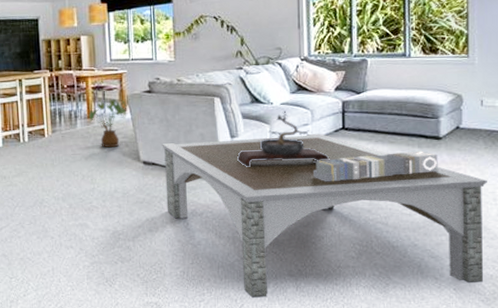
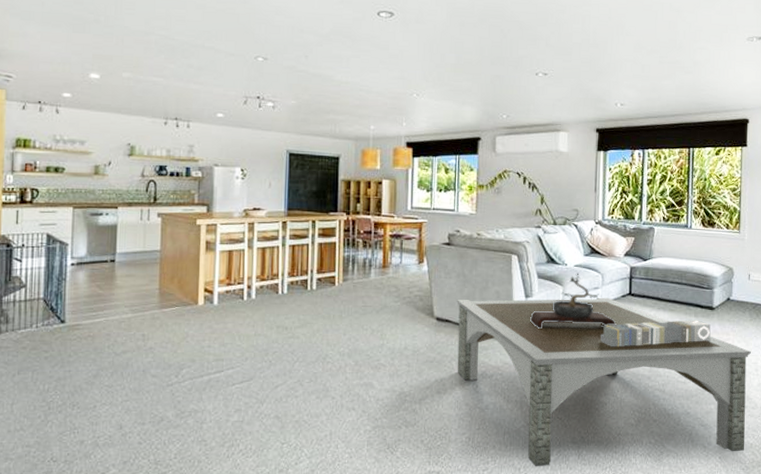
house plant: present [89,98,128,148] -> none [384,248,426,301]

